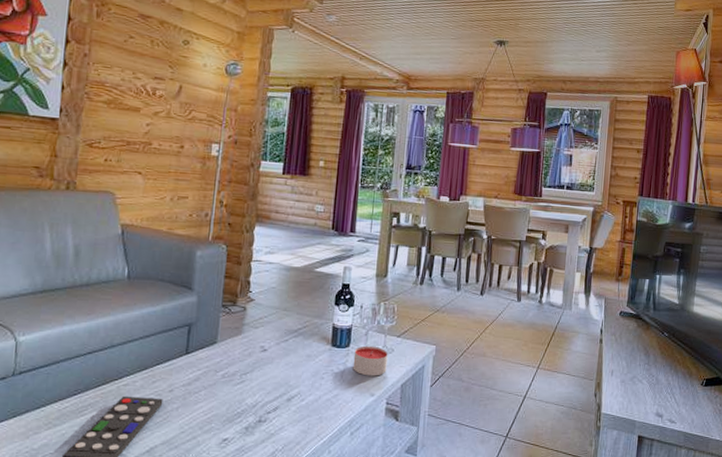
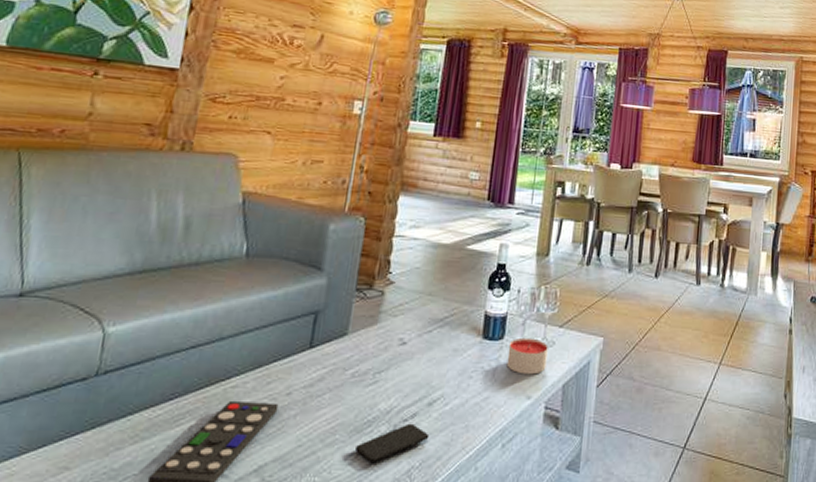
smartphone: none [229,415,290,446] -> present [355,423,430,462]

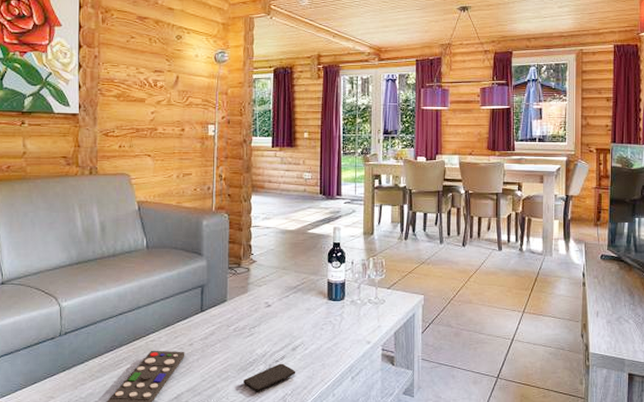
candle: present [506,337,548,375] -> none [349,298,380,326]

